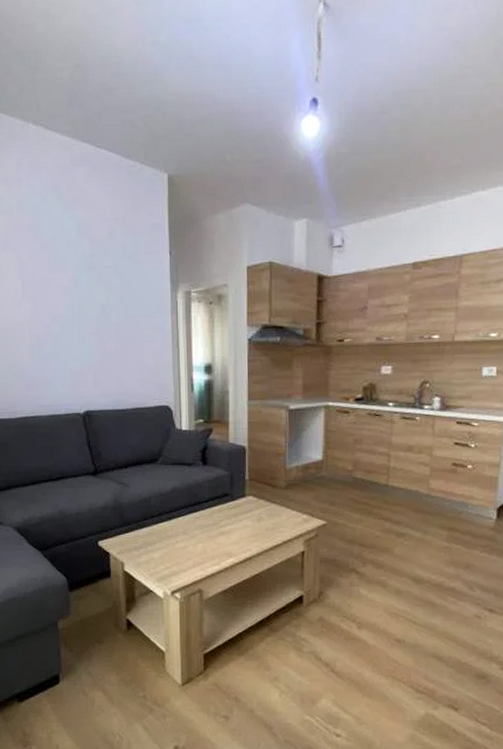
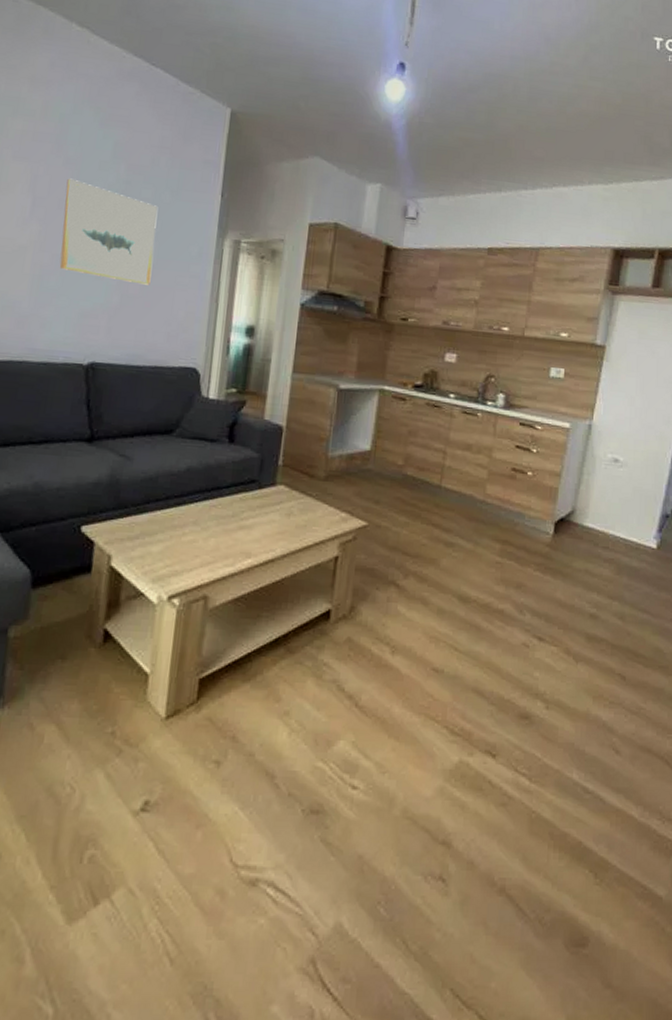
wall art: none [46,259,122,341] -> present [59,178,158,285]

